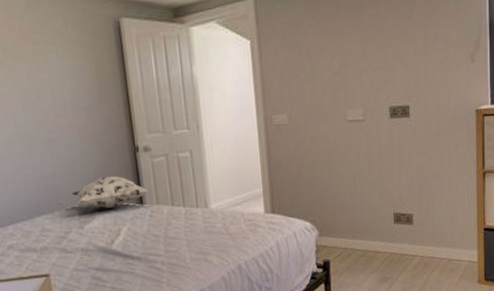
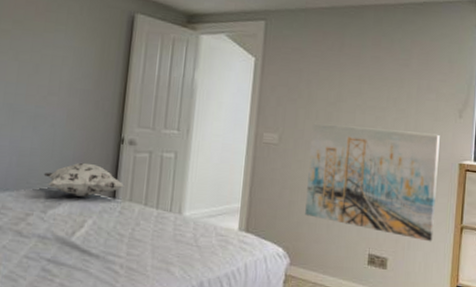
wall art: none [320,85,456,192] -> present [305,123,440,242]

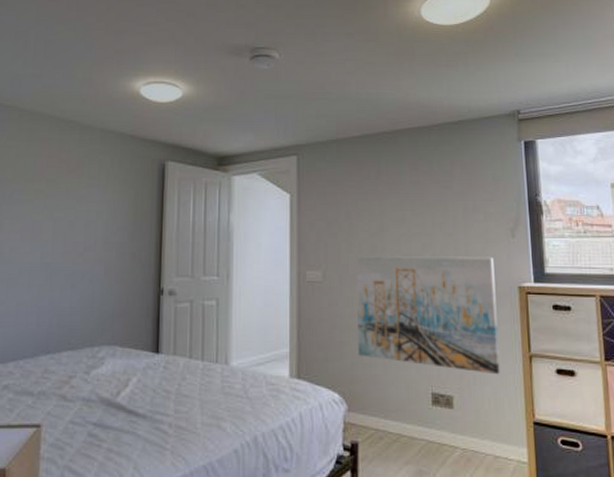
decorative pillow: present [43,162,125,197] -> none [84,318,167,354]

